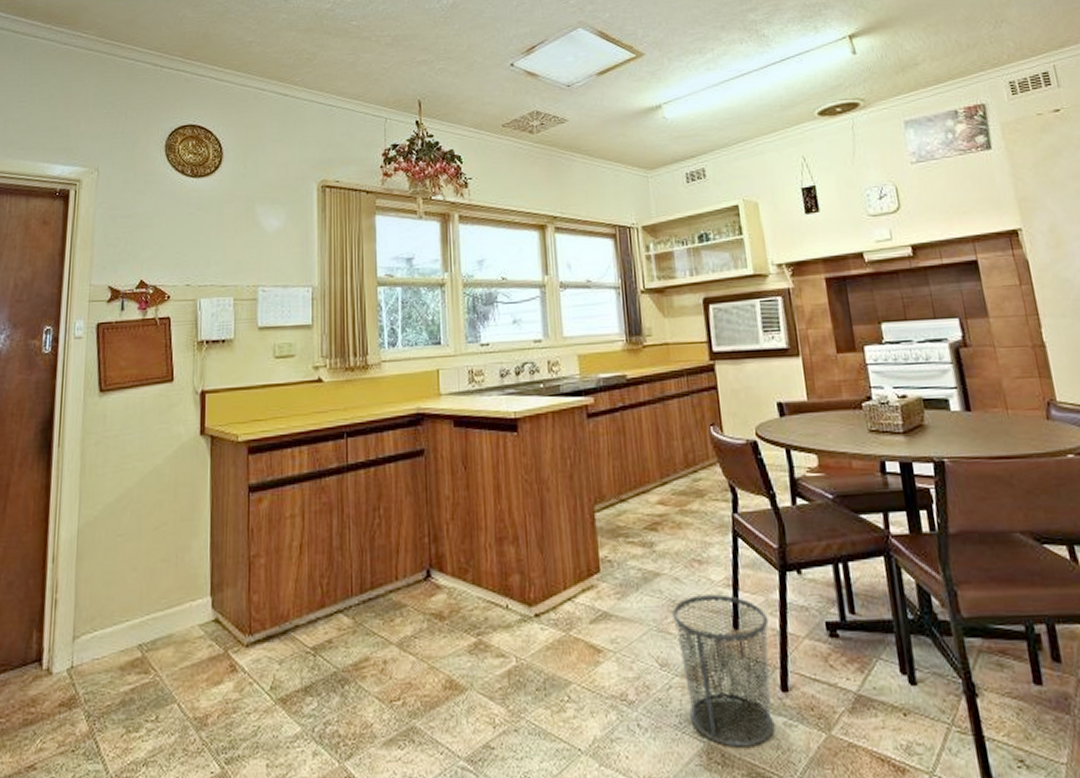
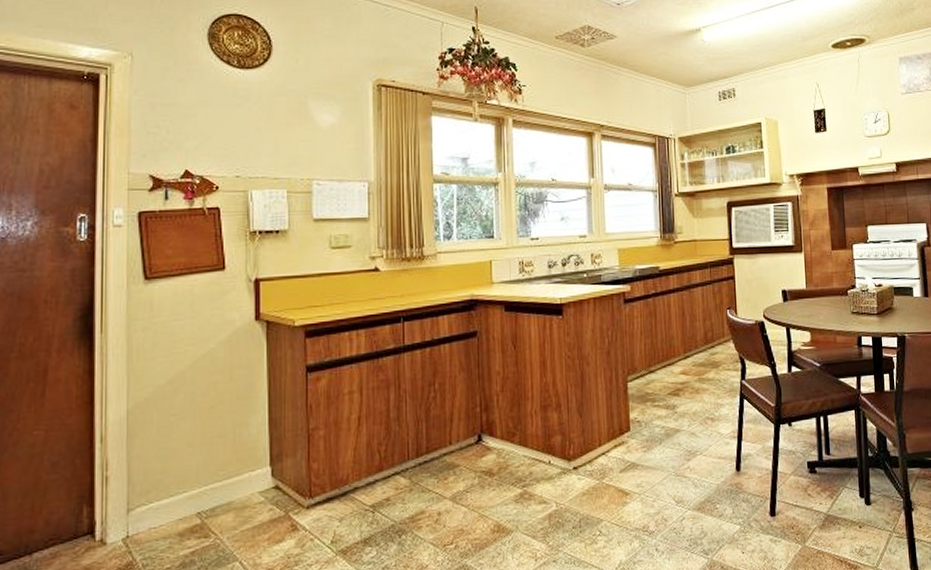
trash can: present [672,594,775,748] -> none [688,444,764,561]

